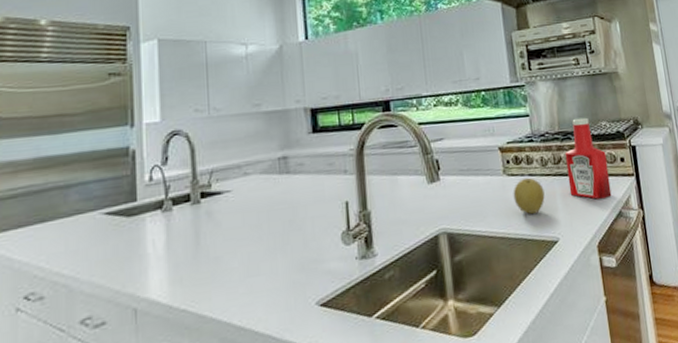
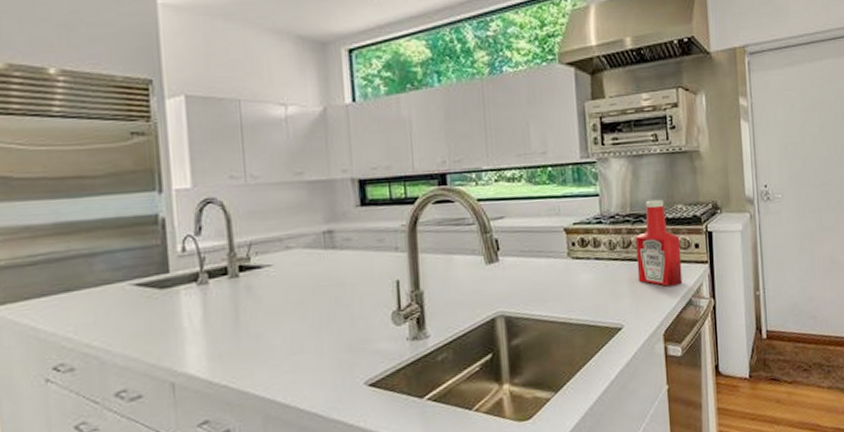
fruit: present [513,177,545,214] -> none [577,261,611,300]

